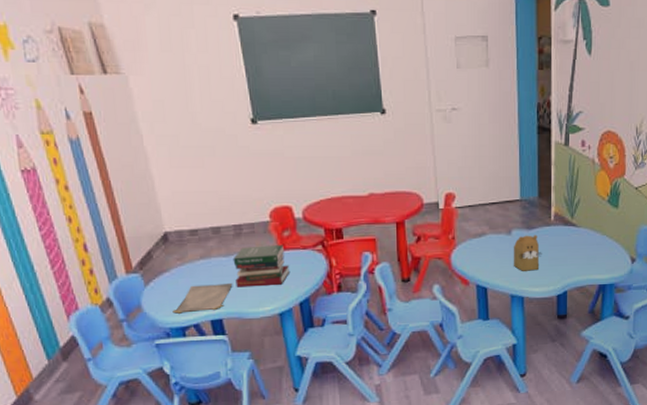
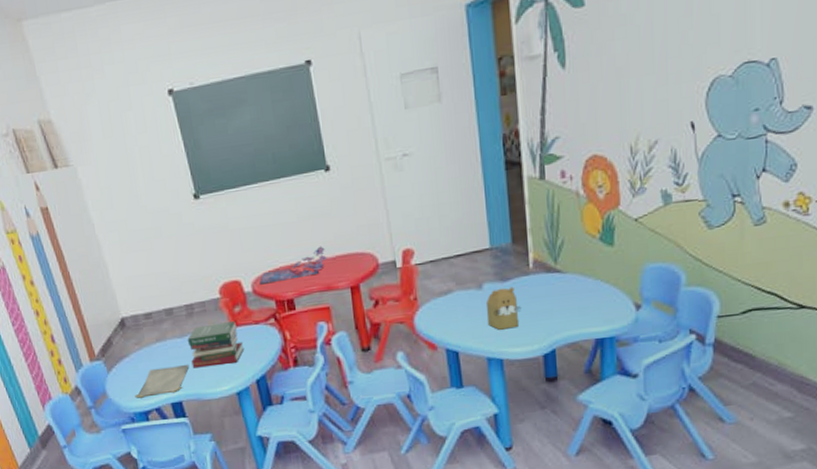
puzzle: none [311,182,377,212] -> present [260,246,327,285]

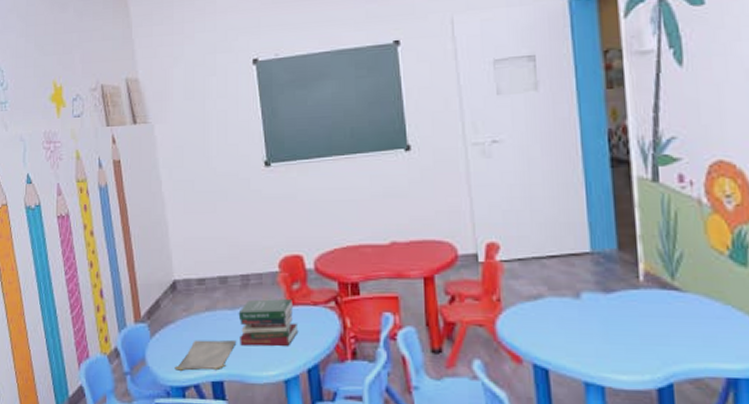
puzzle: present [260,246,327,285] -> none [324,228,400,263]
toy animal: present [485,286,522,330] -> none [584,300,629,351]

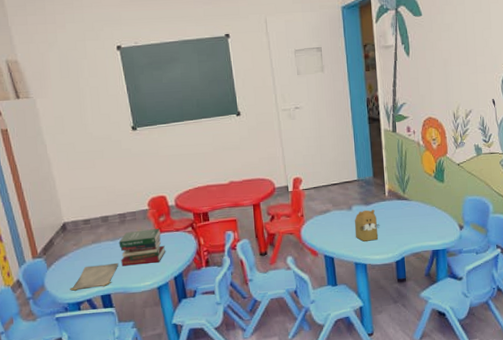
toy animal: none [584,300,629,351] -> present [354,209,380,242]

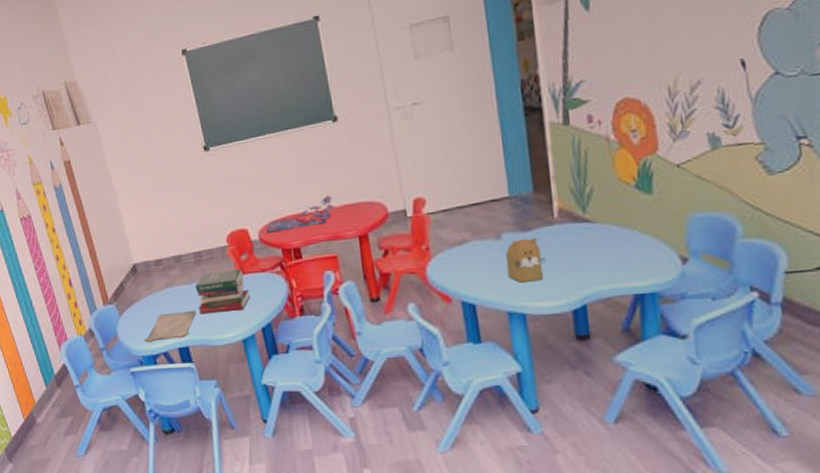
puzzle: none [181,172,236,200] -> present [266,195,335,233]

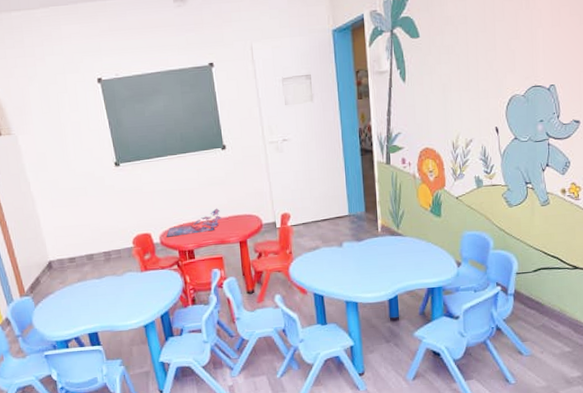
parchment: present [144,310,197,342] -> none [57,301,105,329]
books: present [195,269,251,315] -> none [104,267,152,305]
toy animal: present [505,237,546,283] -> none [345,245,372,279]

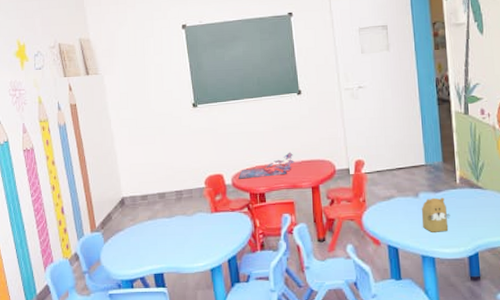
toy animal: none [345,245,372,279] -> present [421,197,450,232]

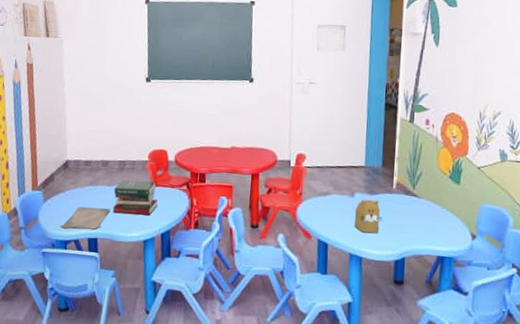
parchment: none [124,241,173,267] -> present [60,206,111,230]
books: none [174,208,221,245] -> present [113,180,158,216]
puzzle: present [239,152,294,179] -> none [182,137,238,159]

